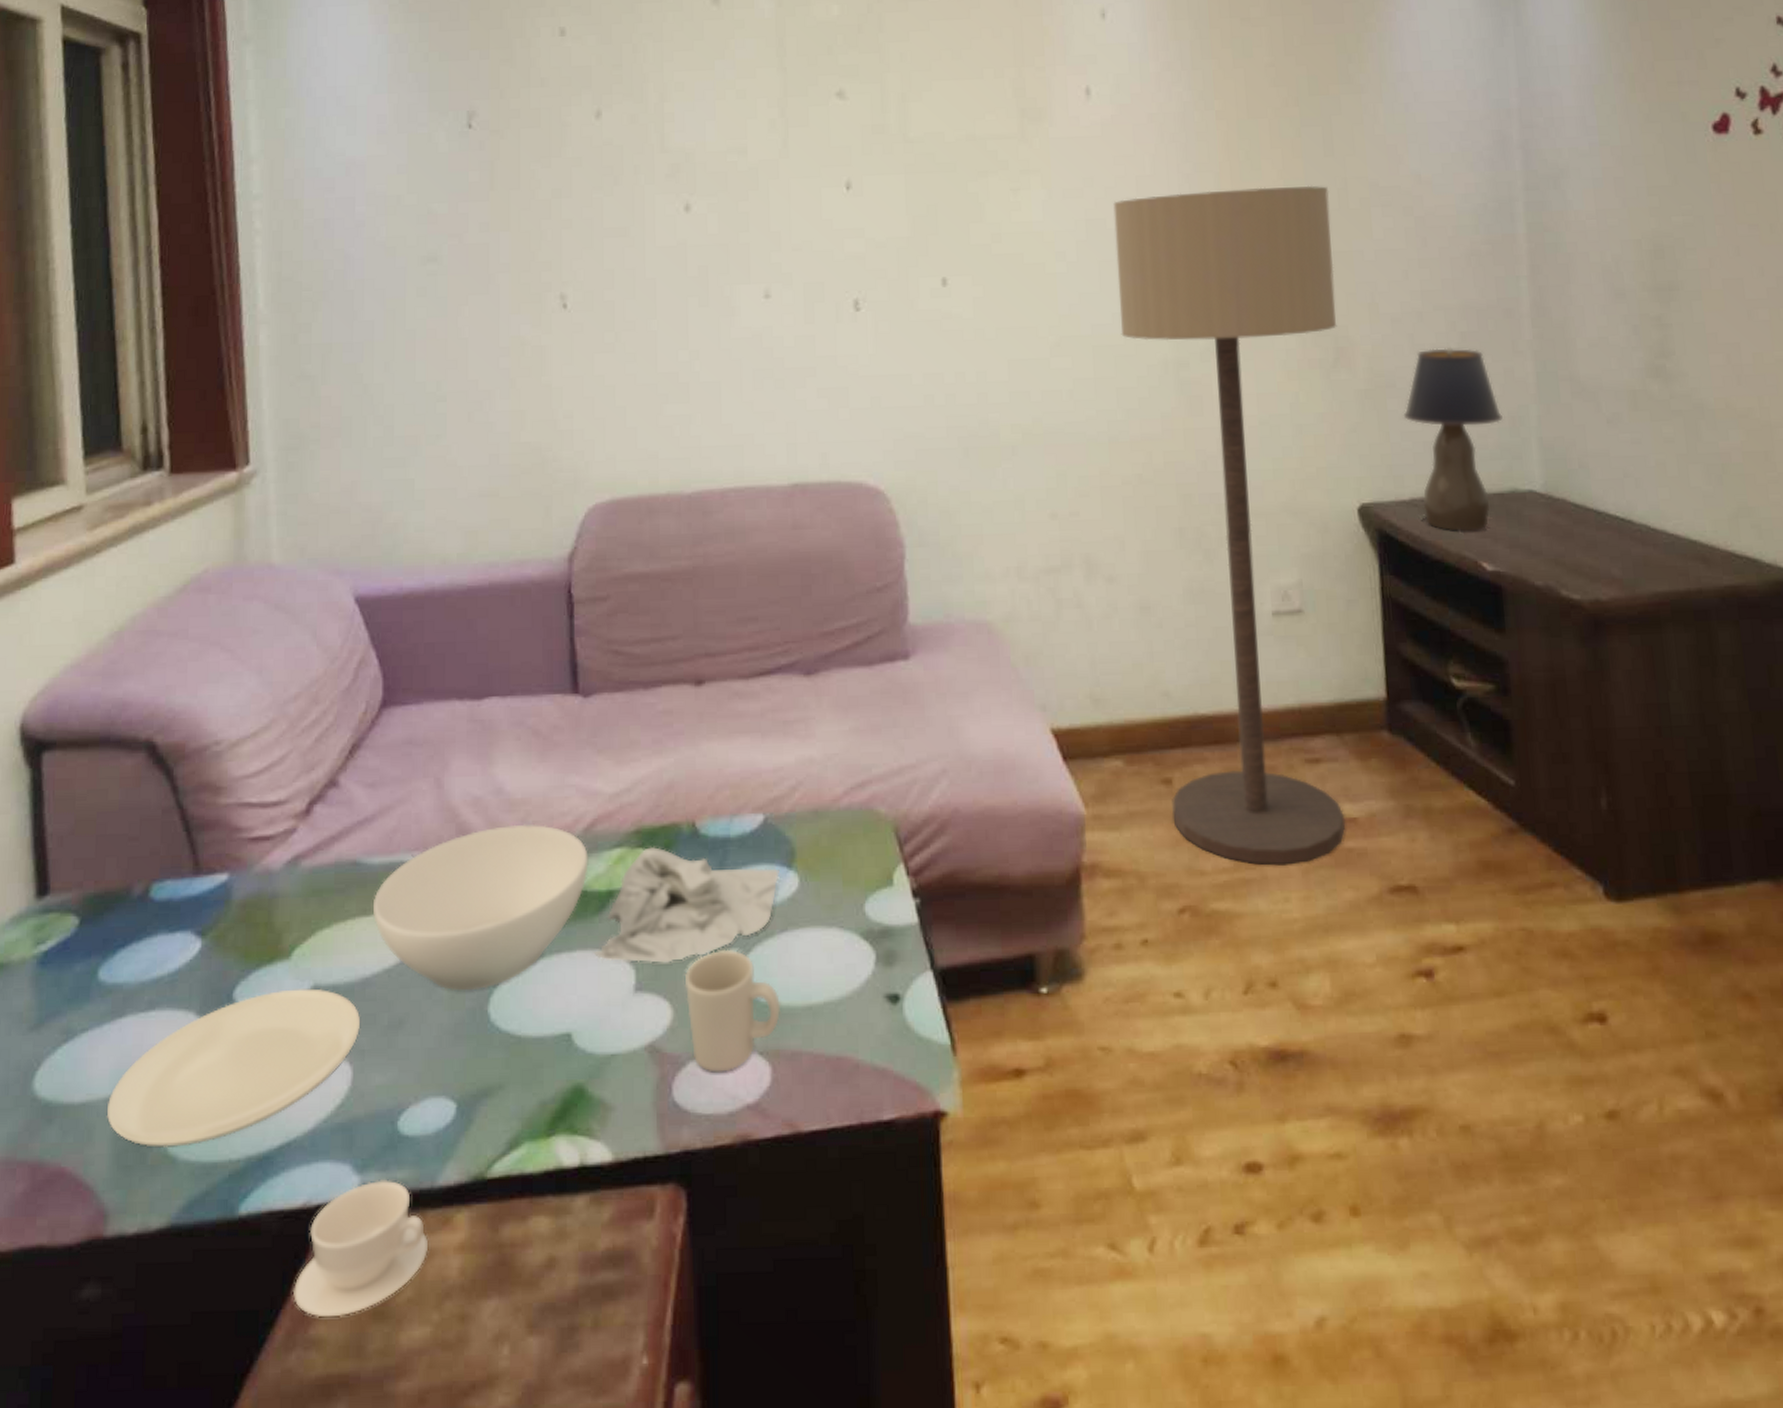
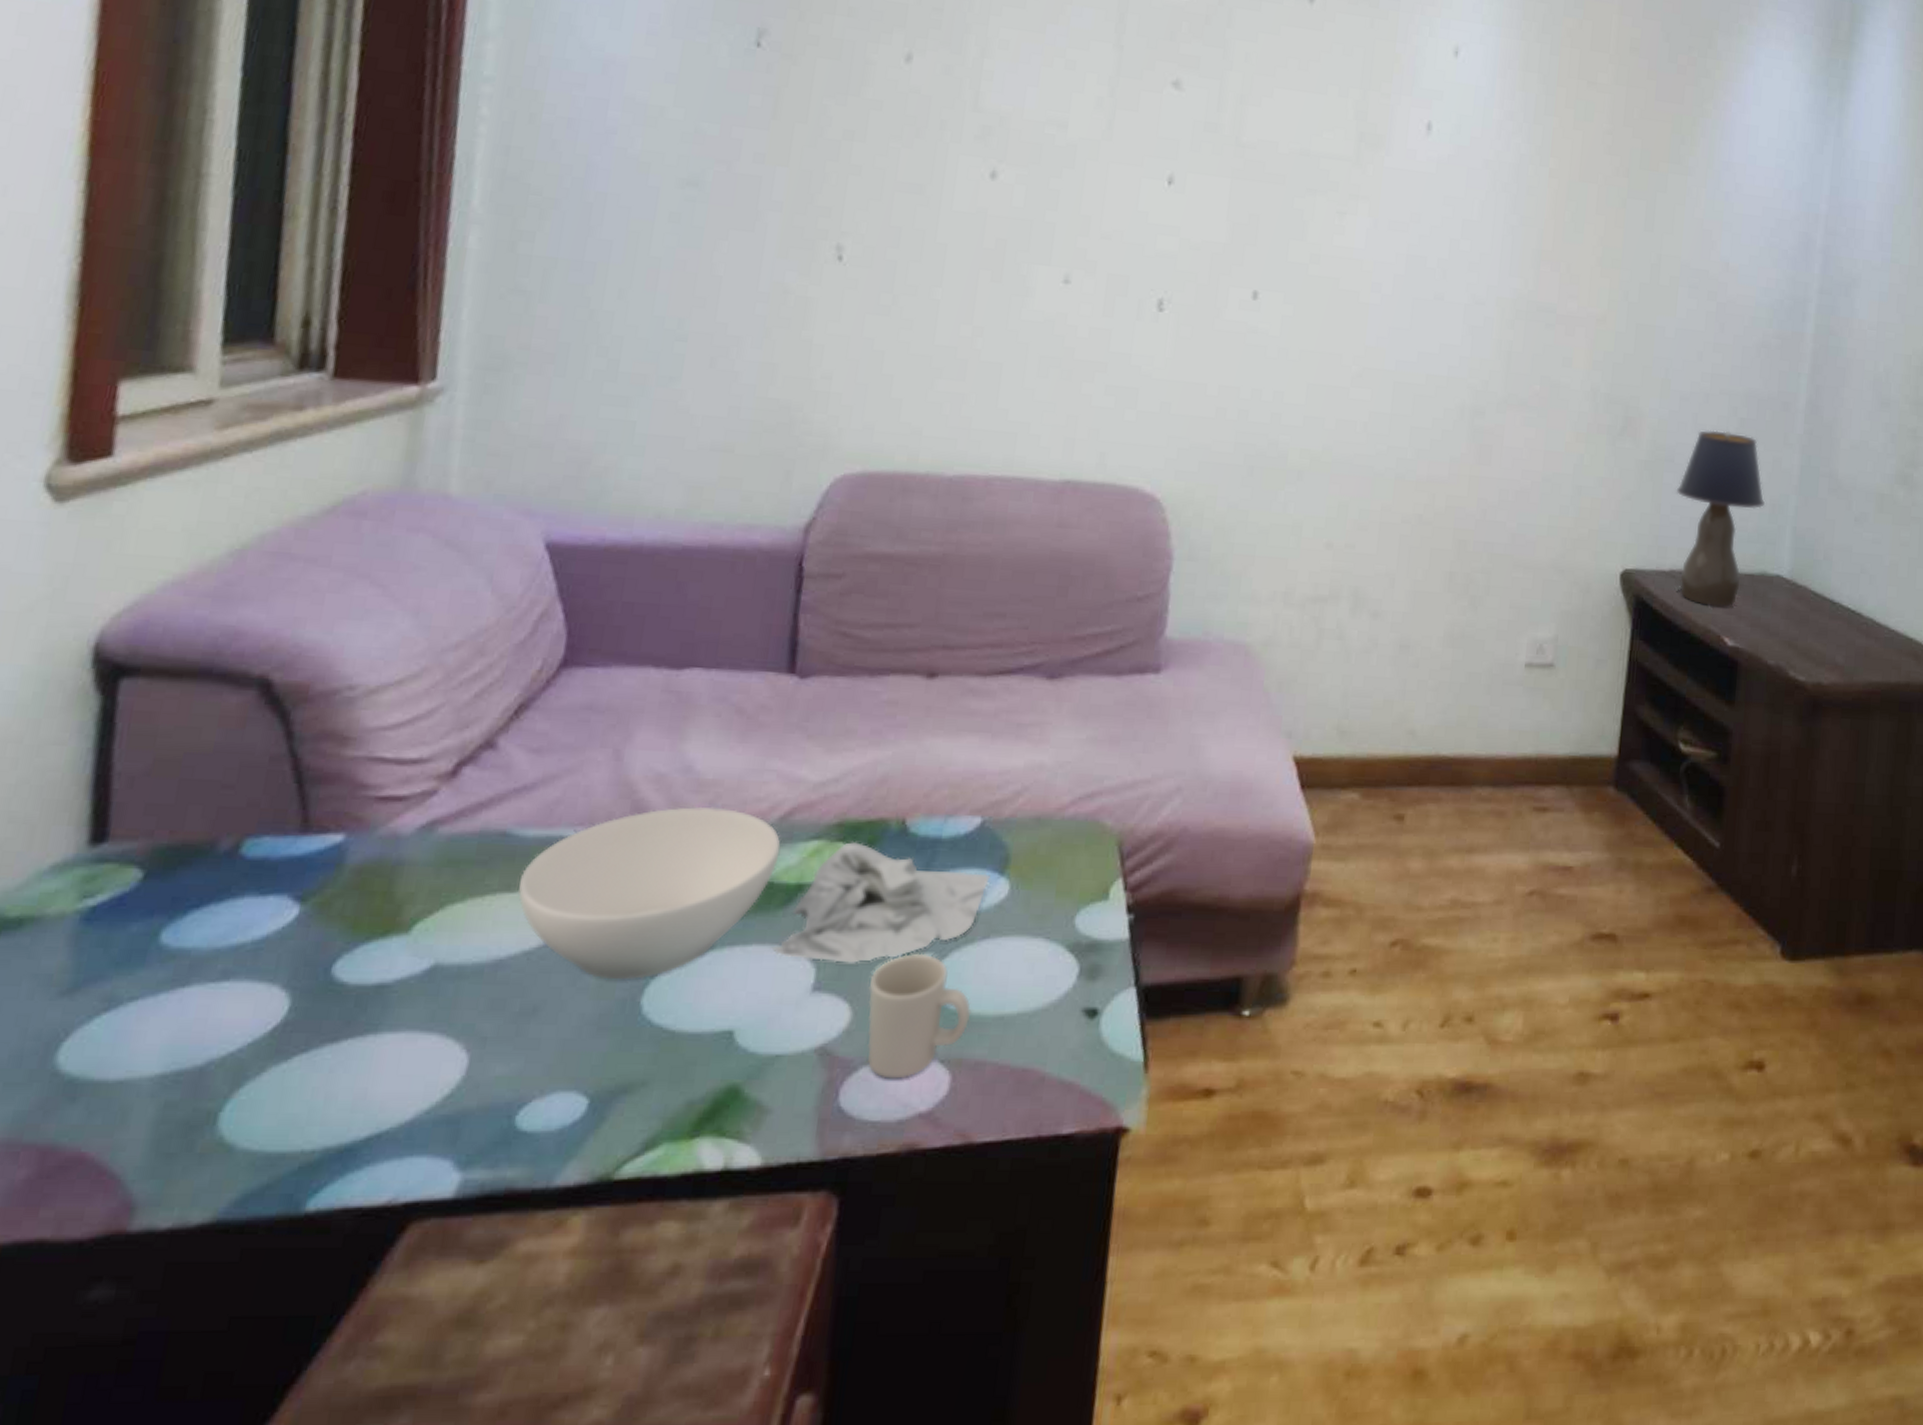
plate: present [106,988,360,1148] -> none [148,966,486,1134]
teacup: present [292,1179,429,1318] -> none [360,1177,534,1325]
floor lamp: present [1113,185,1346,866] -> none [1399,240,1643,907]

